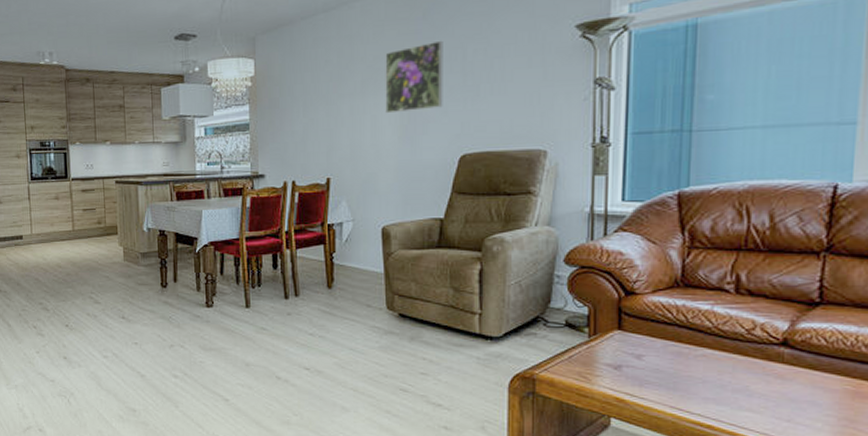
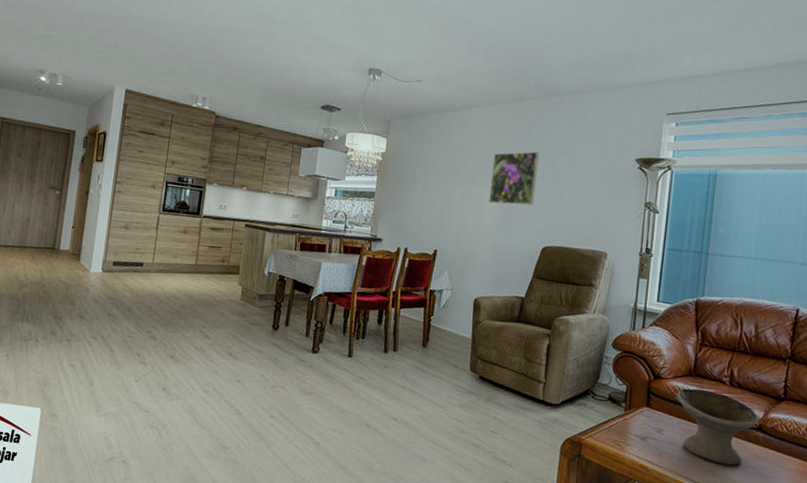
bowl: none [659,302,782,391] -> present [677,388,759,466]

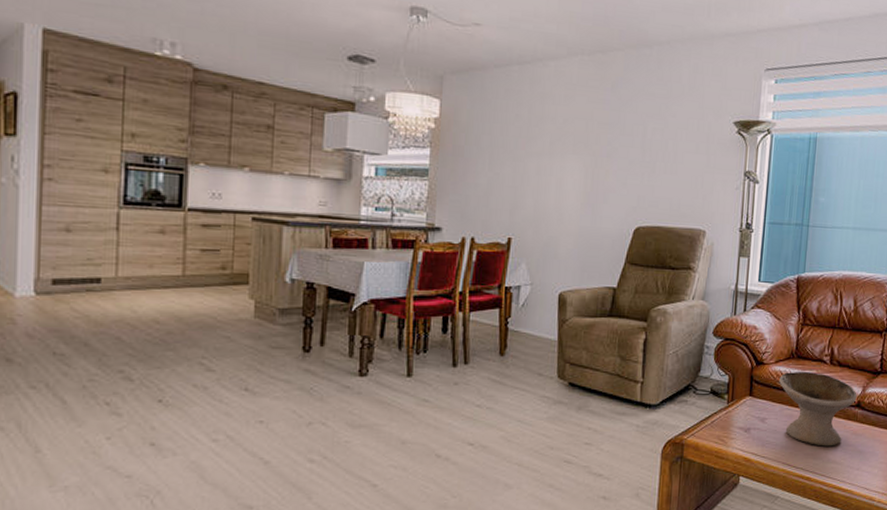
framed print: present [489,151,539,206] -> none [571,114,627,179]

